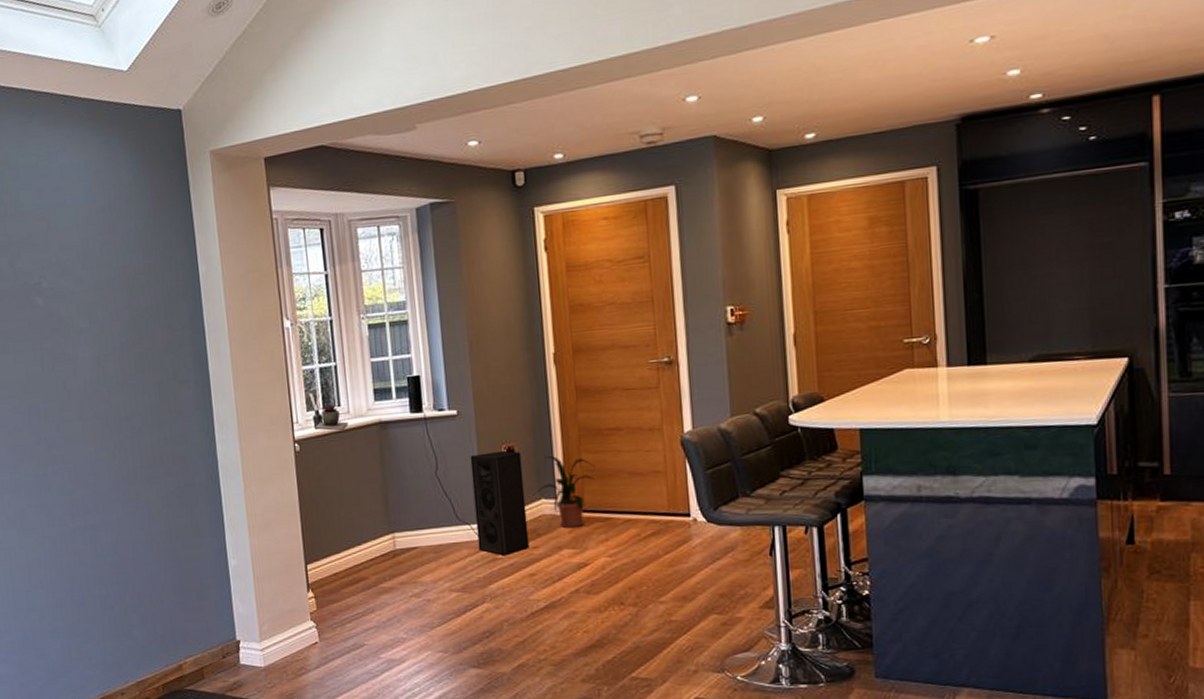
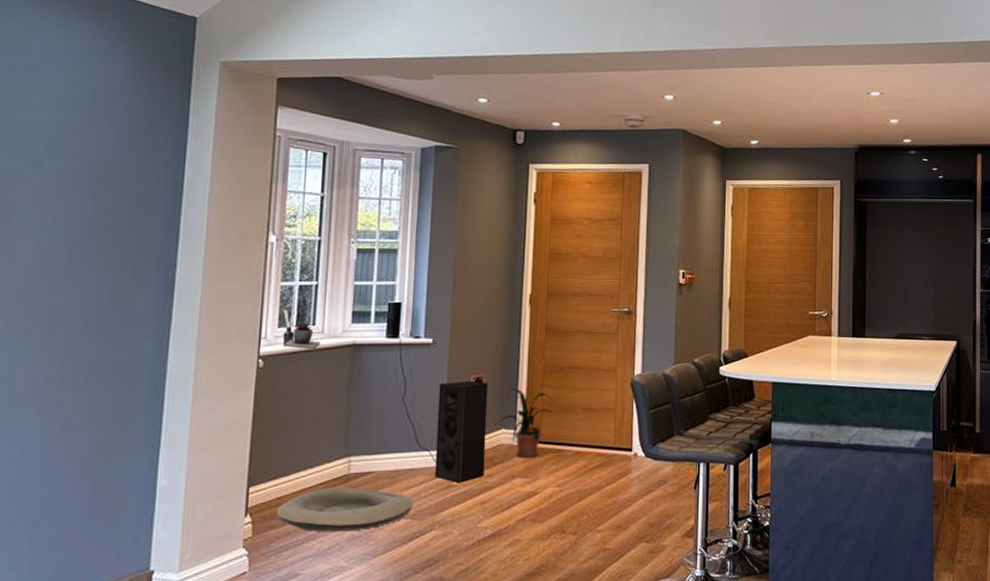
dog bed: none [334,562,462,606] -> present [276,487,414,532]

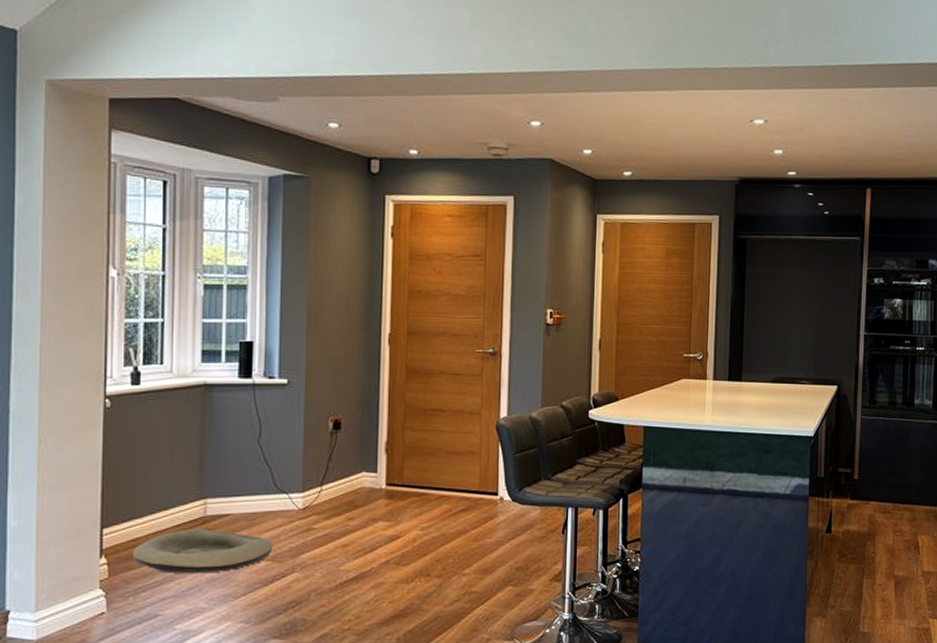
succulent plant: present [284,323,321,349] -> none [131,361,170,389]
speaker: present [434,380,488,483] -> none [294,422,347,526]
house plant: present [495,389,555,458] -> none [355,432,417,502]

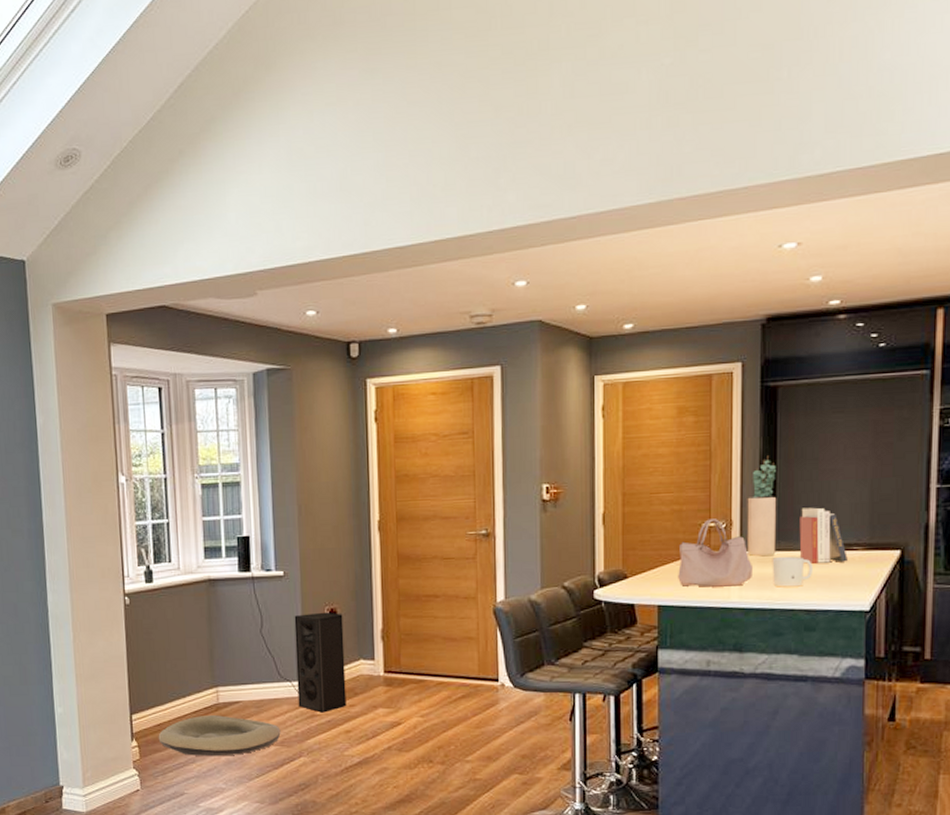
speaker: none [294,422,347,526] -> present [294,612,347,713]
handbag: none [662,350,724,411] -> present [678,519,754,587]
vase: none [719,298,744,386] -> present [746,456,777,557]
mug: none [738,387,771,414] -> present [772,557,812,587]
books: none [761,345,798,394] -> present [799,507,848,563]

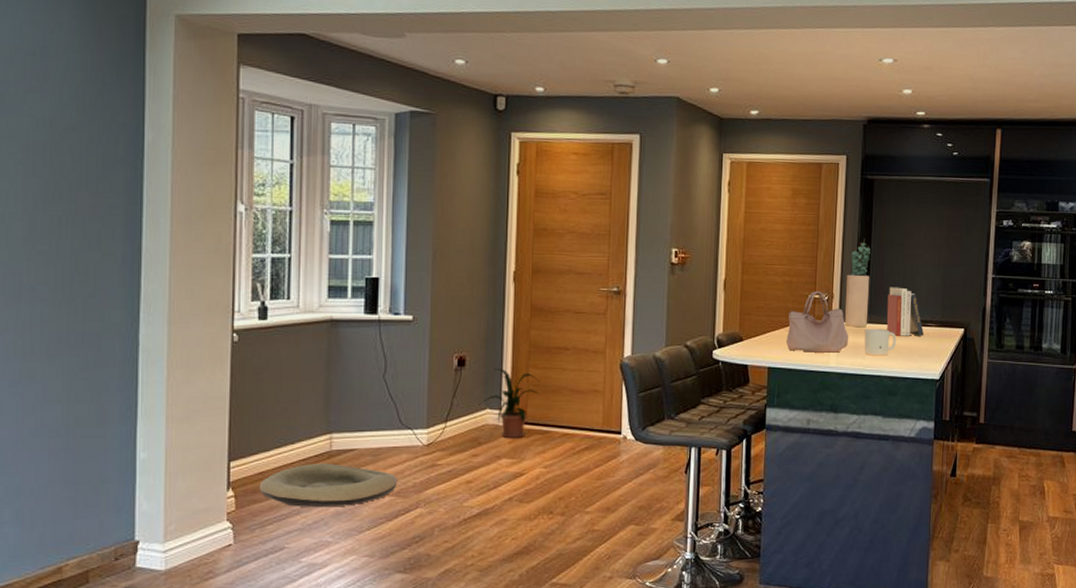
speaker: present [294,612,347,713] -> none [418,359,472,462]
house plant: none [353,619,412,689] -> present [479,369,541,439]

